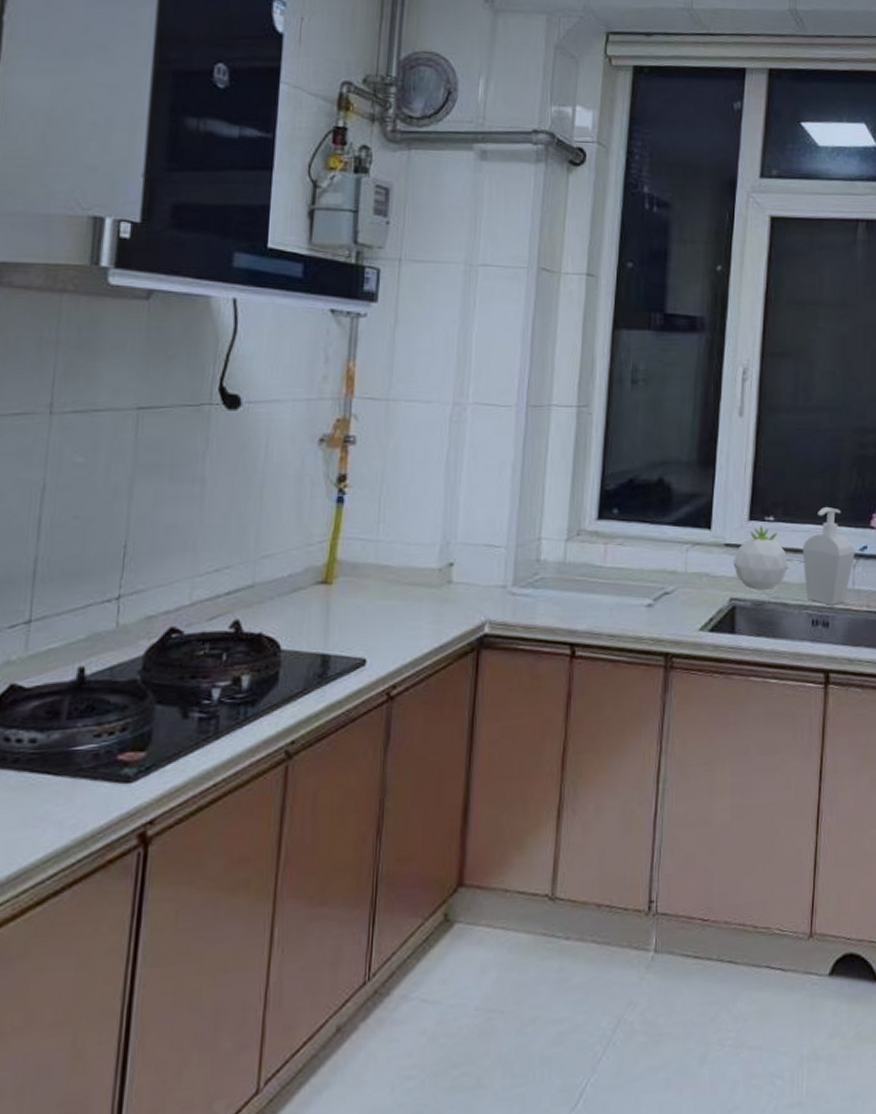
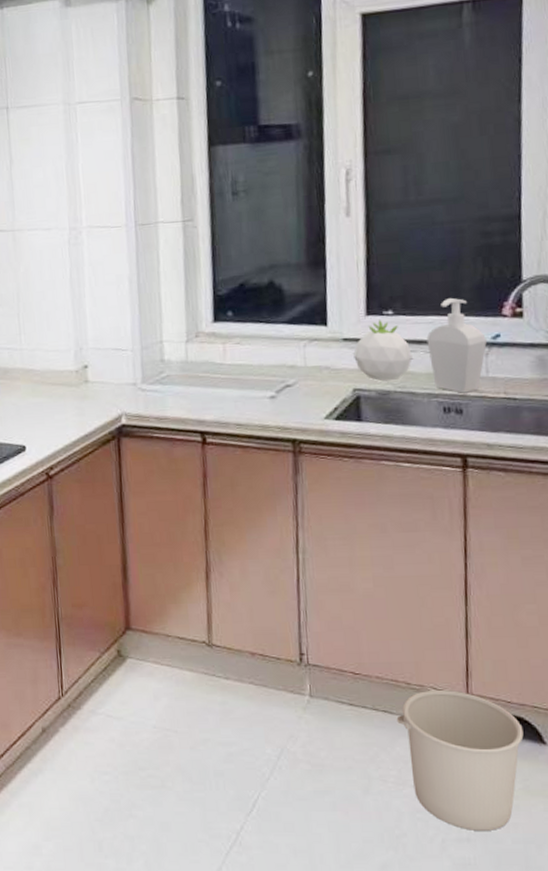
bucket: none [740,930,859,1093] -> present [396,689,524,831]

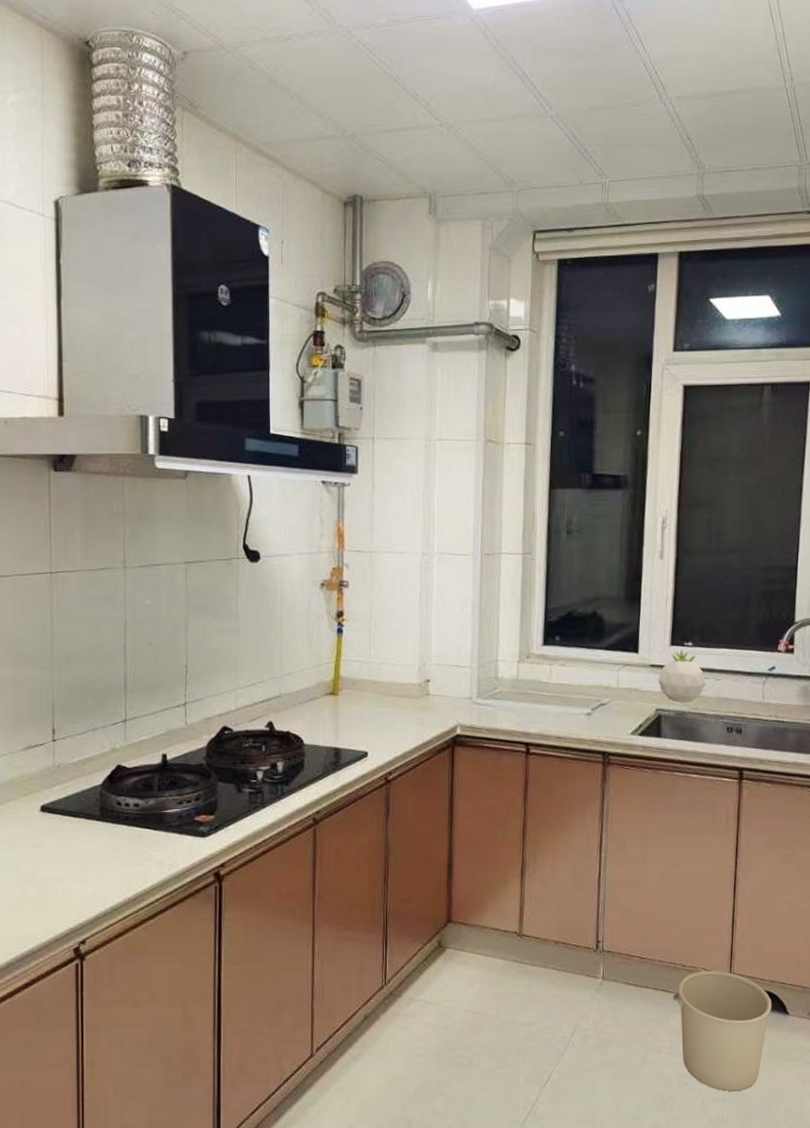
soap bottle: present [426,297,487,393] -> none [717,633,764,716]

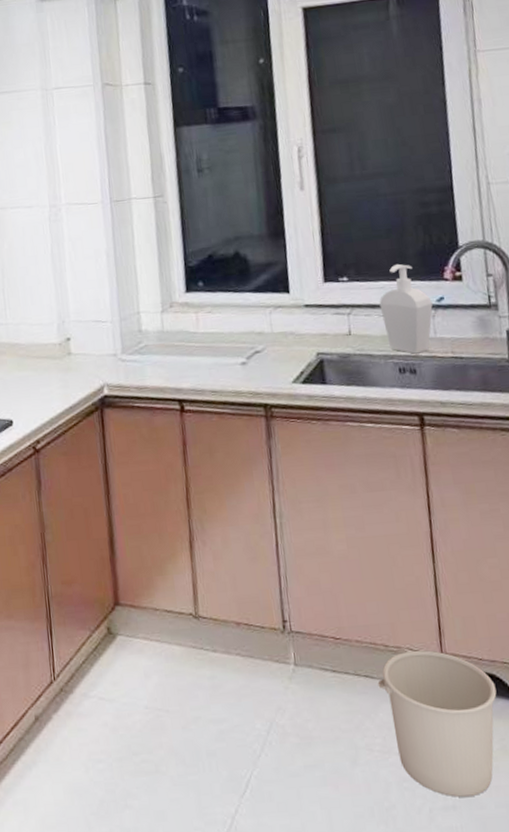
succulent plant: present [658,650,705,704] -> none [315,286,368,345]
soap bottle: none [717,633,764,716] -> present [379,263,433,354]

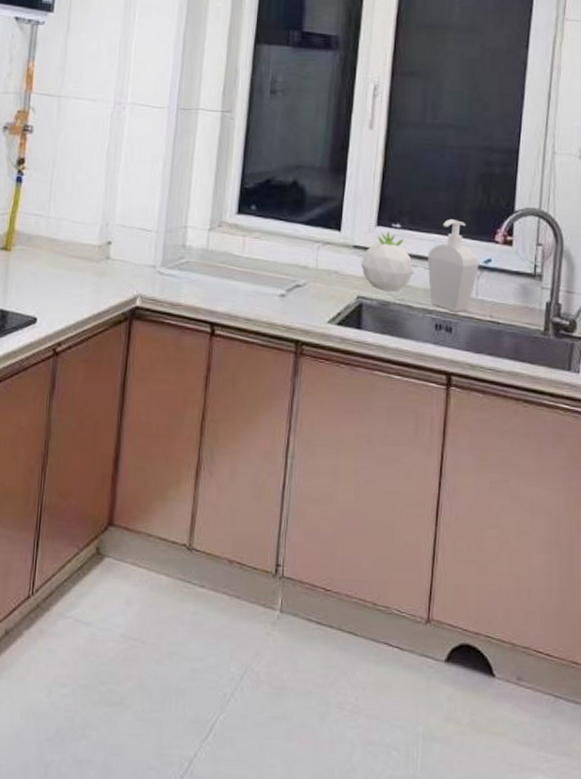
succulent plant: none [315,286,368,345] -> present [361,232,413,293]
bucket: present [377,650,497,797] -> none [360,612,475,768]

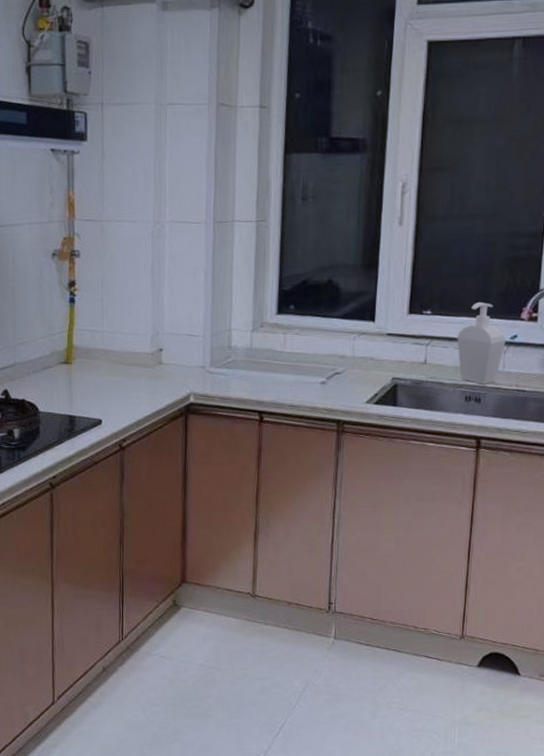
succulent plant: present [361,232,413,293] -> none [395,318,444,372]

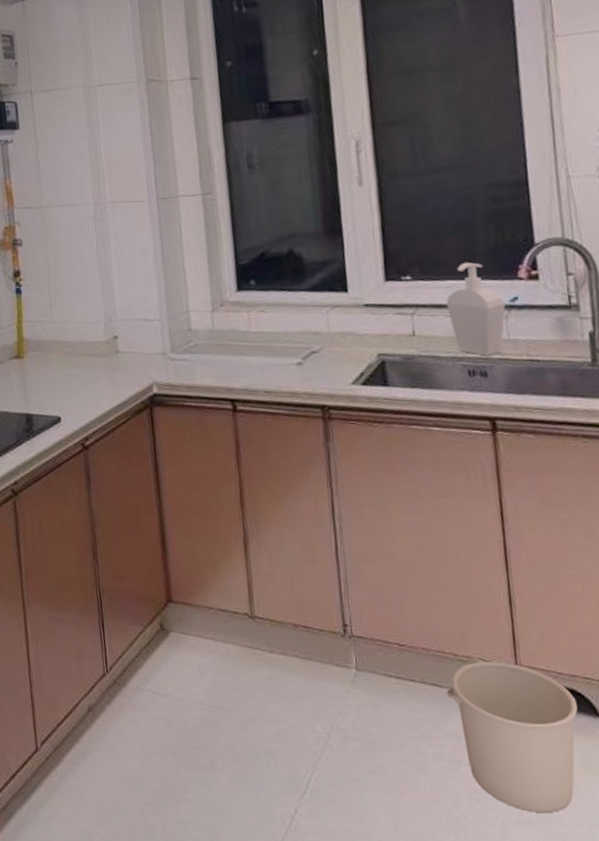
bucket: none [404,632,503,745] -> present [446,660,578,812]

